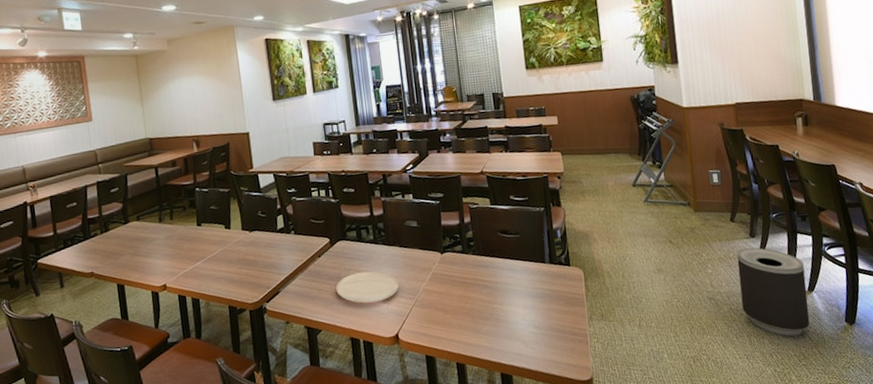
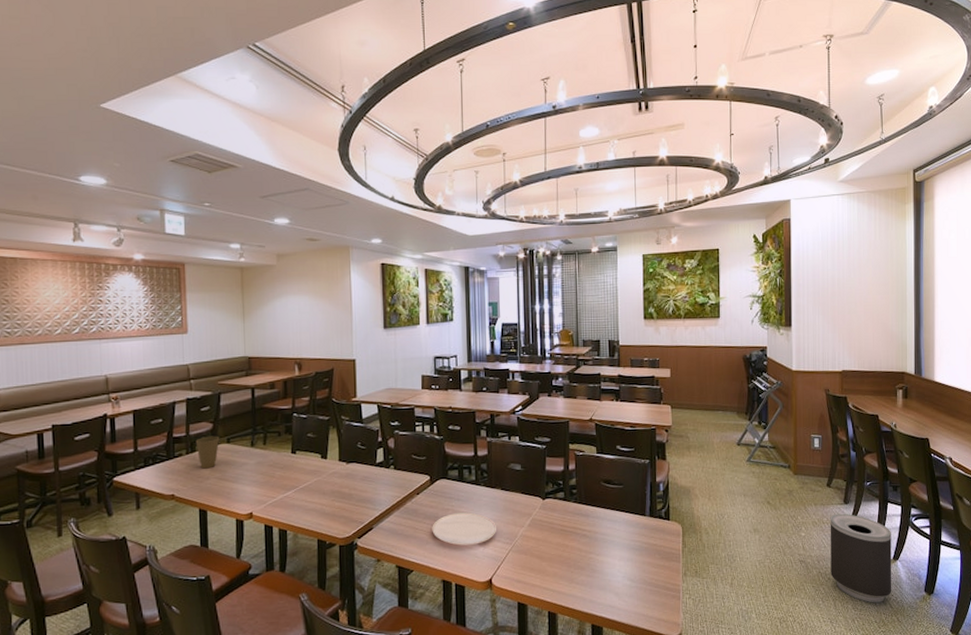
cup: none [108,214,130,247] -> present [195,435,220,469]

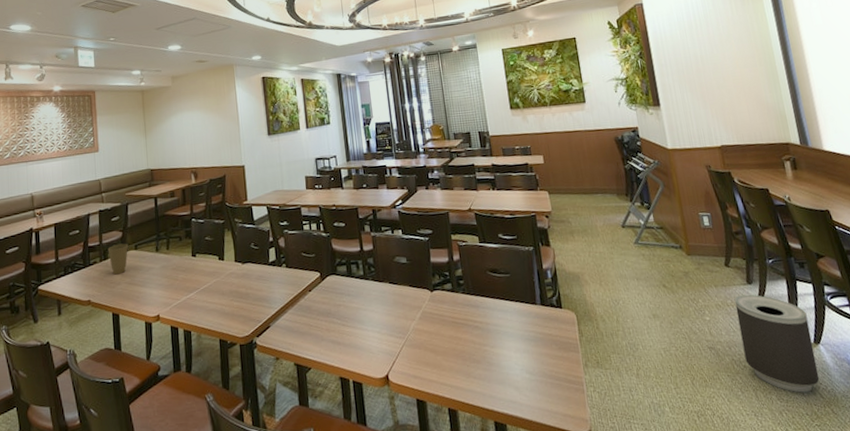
plate: present [432,512,497,546] -> none [326,307,389,342]

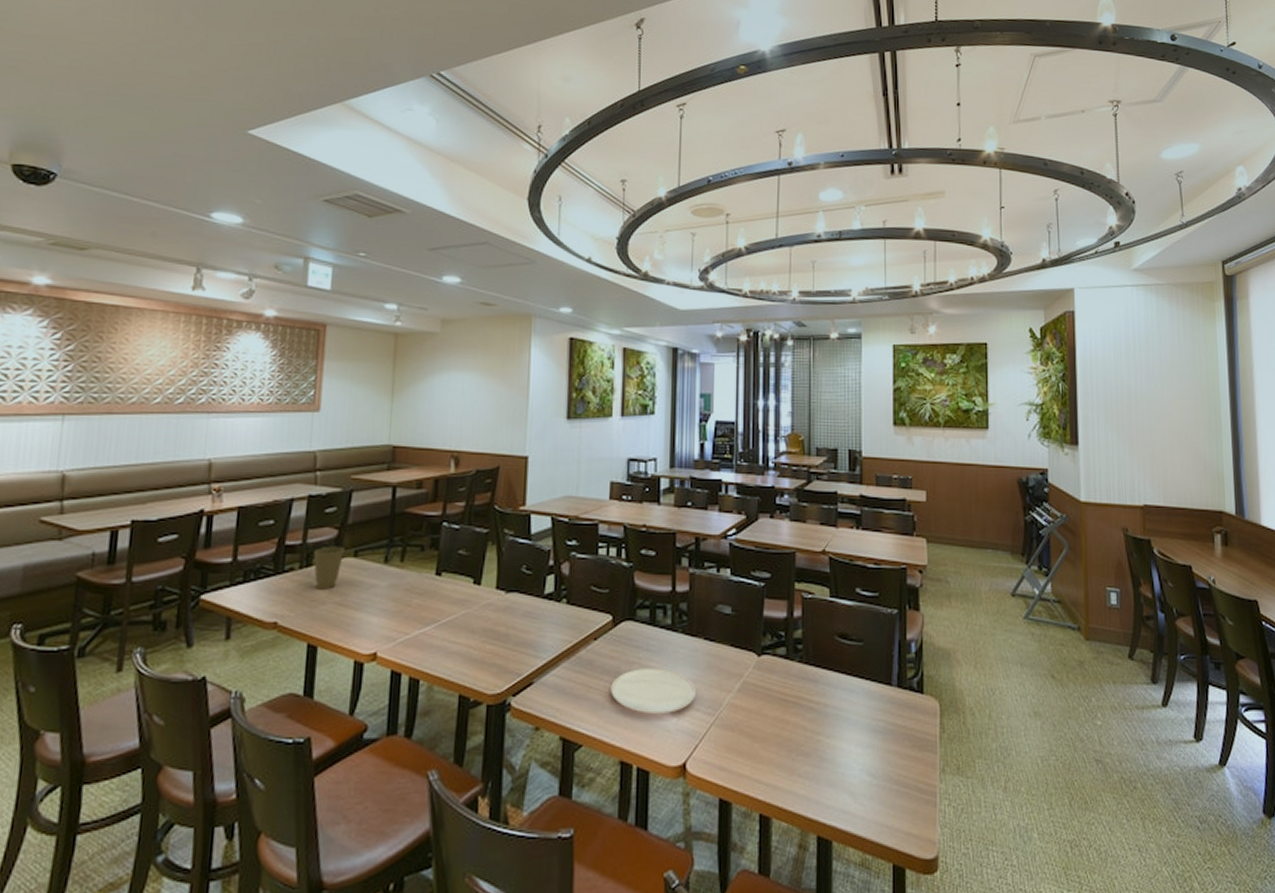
plate: none [326,307,389,342] -> present [610,668,697,714]
trash bin: present [734,294,820,393] -> none [1133,697,1220,826]

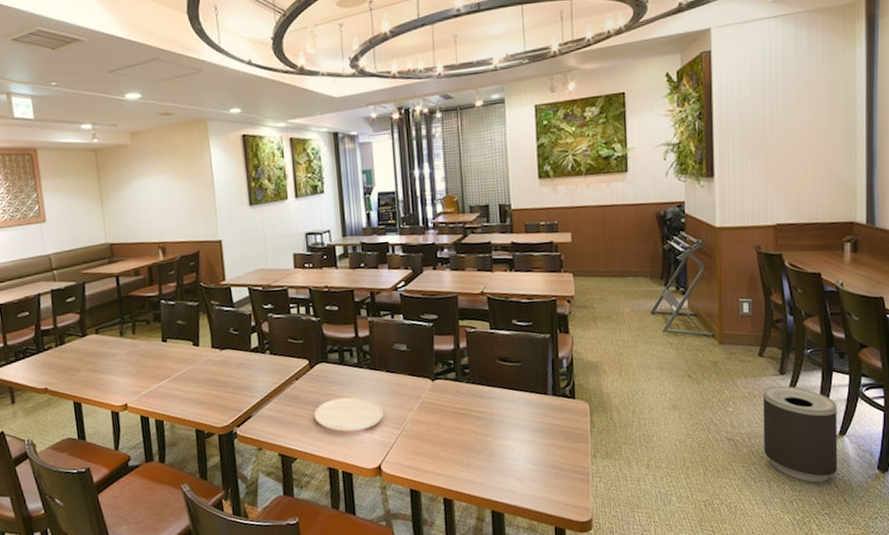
cup: present [313,546,346,590] -> none [63,326,88,361]
trash bin: none [1133,697,1220,826] -> present [762,385,838,483]

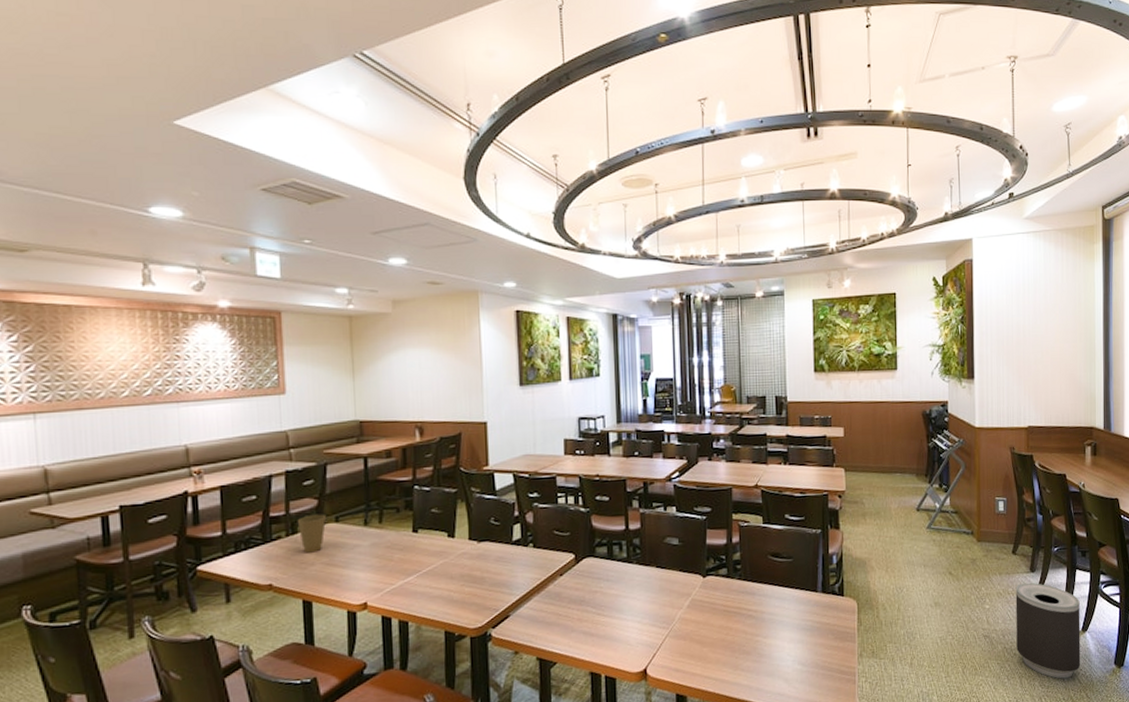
cup: none [63,326,88,361] -> present [297,514,327,553]
plate: present [314,397,384,432] -> none [578,594,652,633]

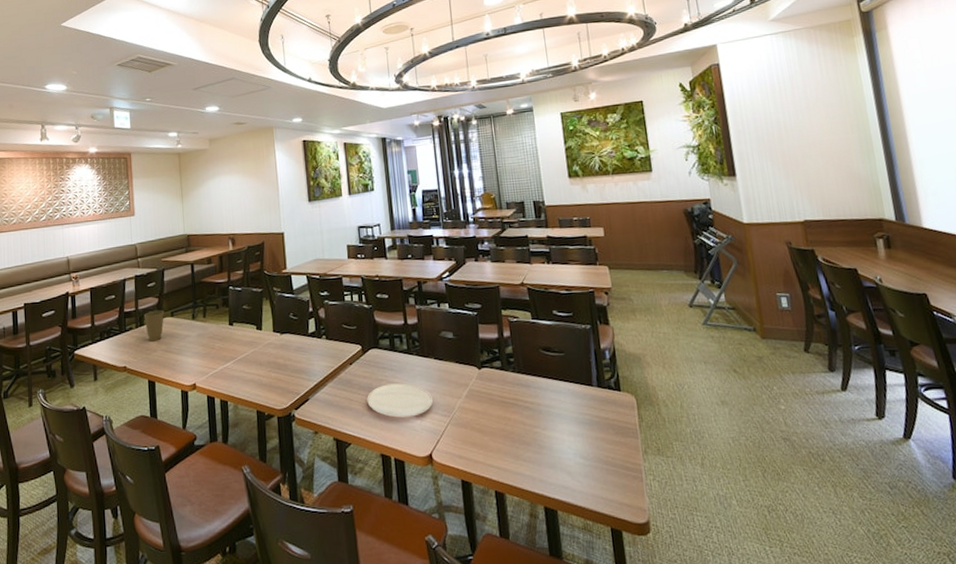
plate: none [578,594,652,633] -> present [367,383,434,418]
trash bin: present [1015,582,1081,679] -> none [813,383,909,491]

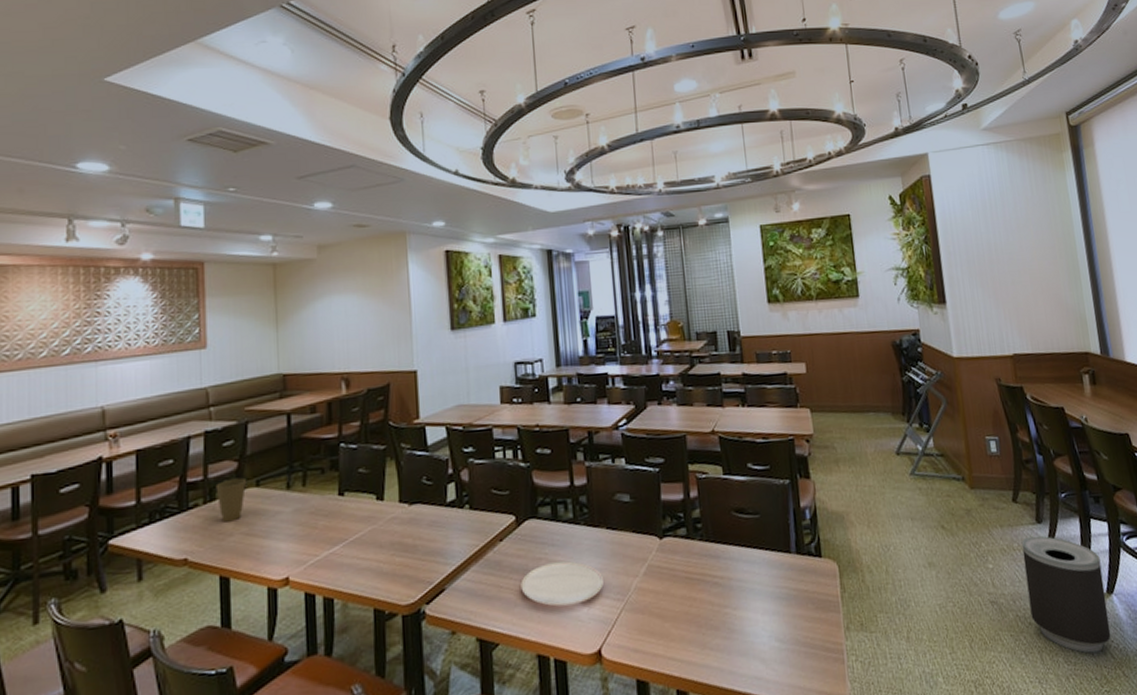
trash bin: none [813,383,909,491] -> present [1021,536,1111,653]

